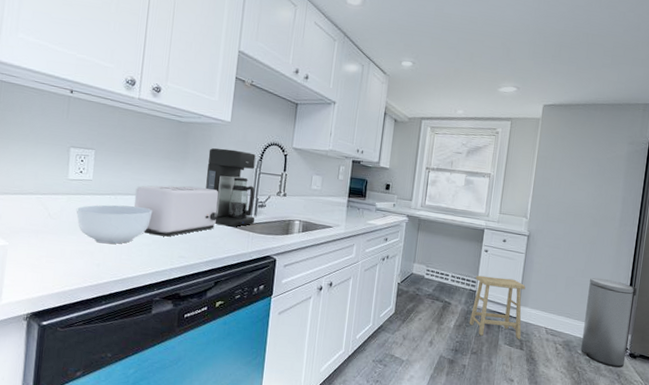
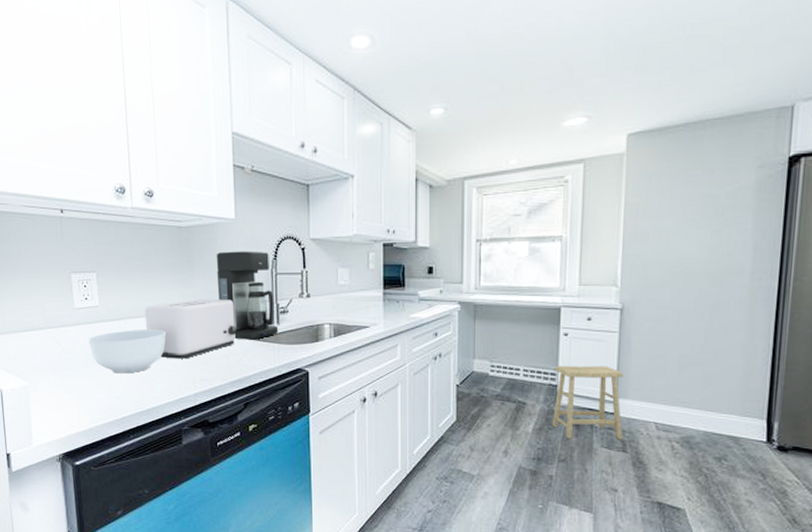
pedal bin: present [577,277,637,368] -> none [702,352,783,465]

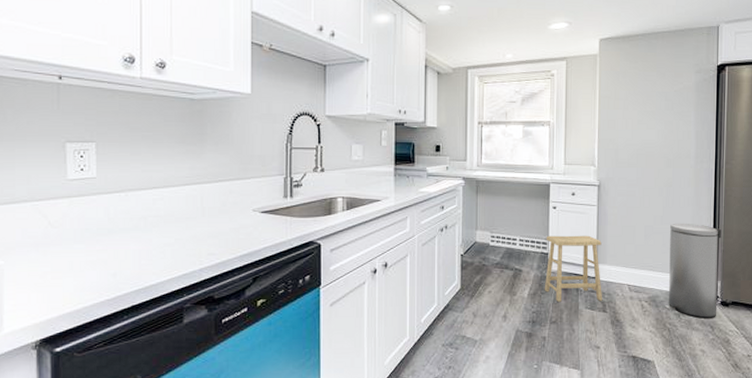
bowl: present [88,329,167,374] -> none [81,201,172,249]
toaster: present [144,299,237,359] -> none [148,171,248,233]
coffee maker: present [216,251,279,340] -> none [229,125,292,213]
pedal bin: none [702,352,783,465] -> present [665,223,721,319]

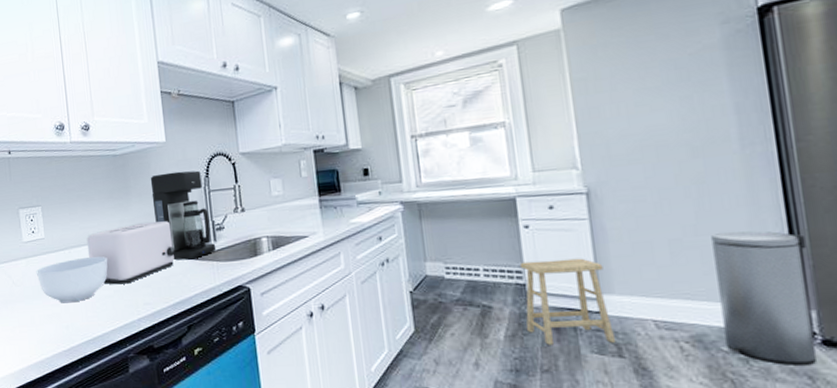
bowl: none [81,201,172,249] -> present [36,256,108,303]
toaster: none [148,171,248,233] -> present [86,221,175,285]
coffee maker: none [229,125,292,213] -> present [150,170,217,260]

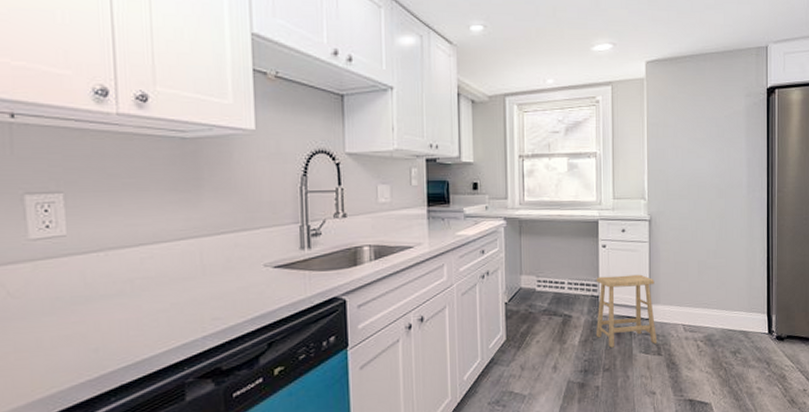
bowl: present [36,256,108,303] -> none [48,261,165,320]
toaster: present [86,221,175,285] -> none [133,222,258,297]
coffee maker: present [150,170,217,260] -> none [231,166,310,268]
pedal bin: present [711,231,818,365] -> none [721,256,775,355]

